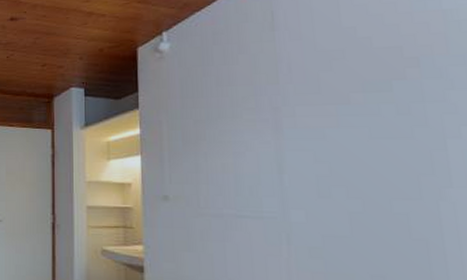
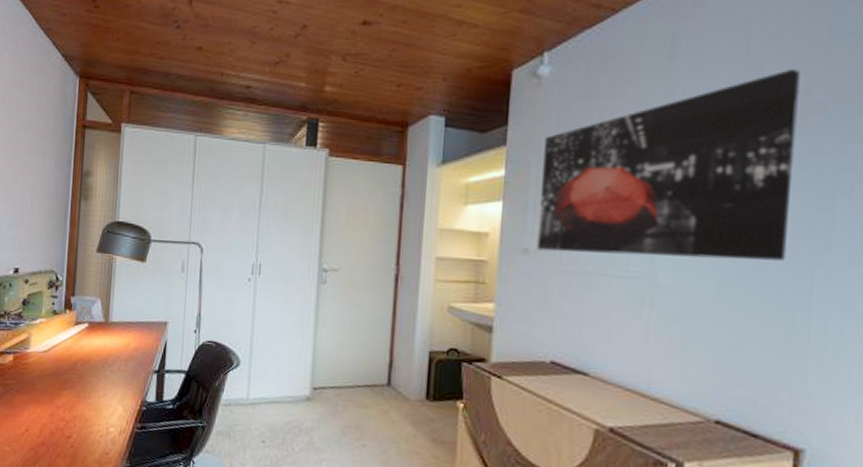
wall art: none [172,32,409,199] -> present [536,70,801,262]

